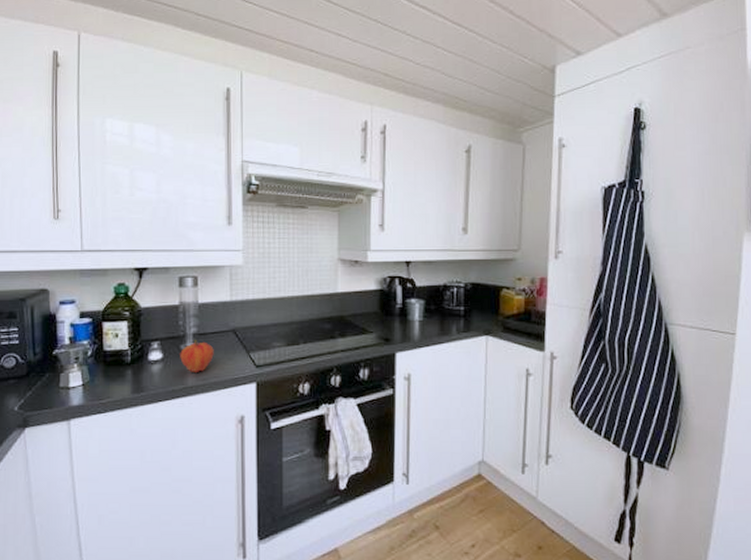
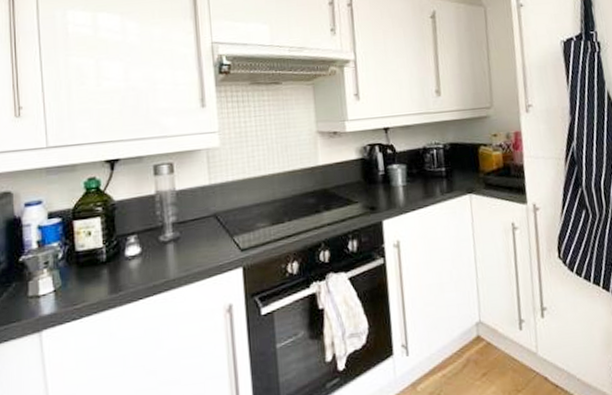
fruit: present [180,340,214,374] -> none [159,229,196,265]

